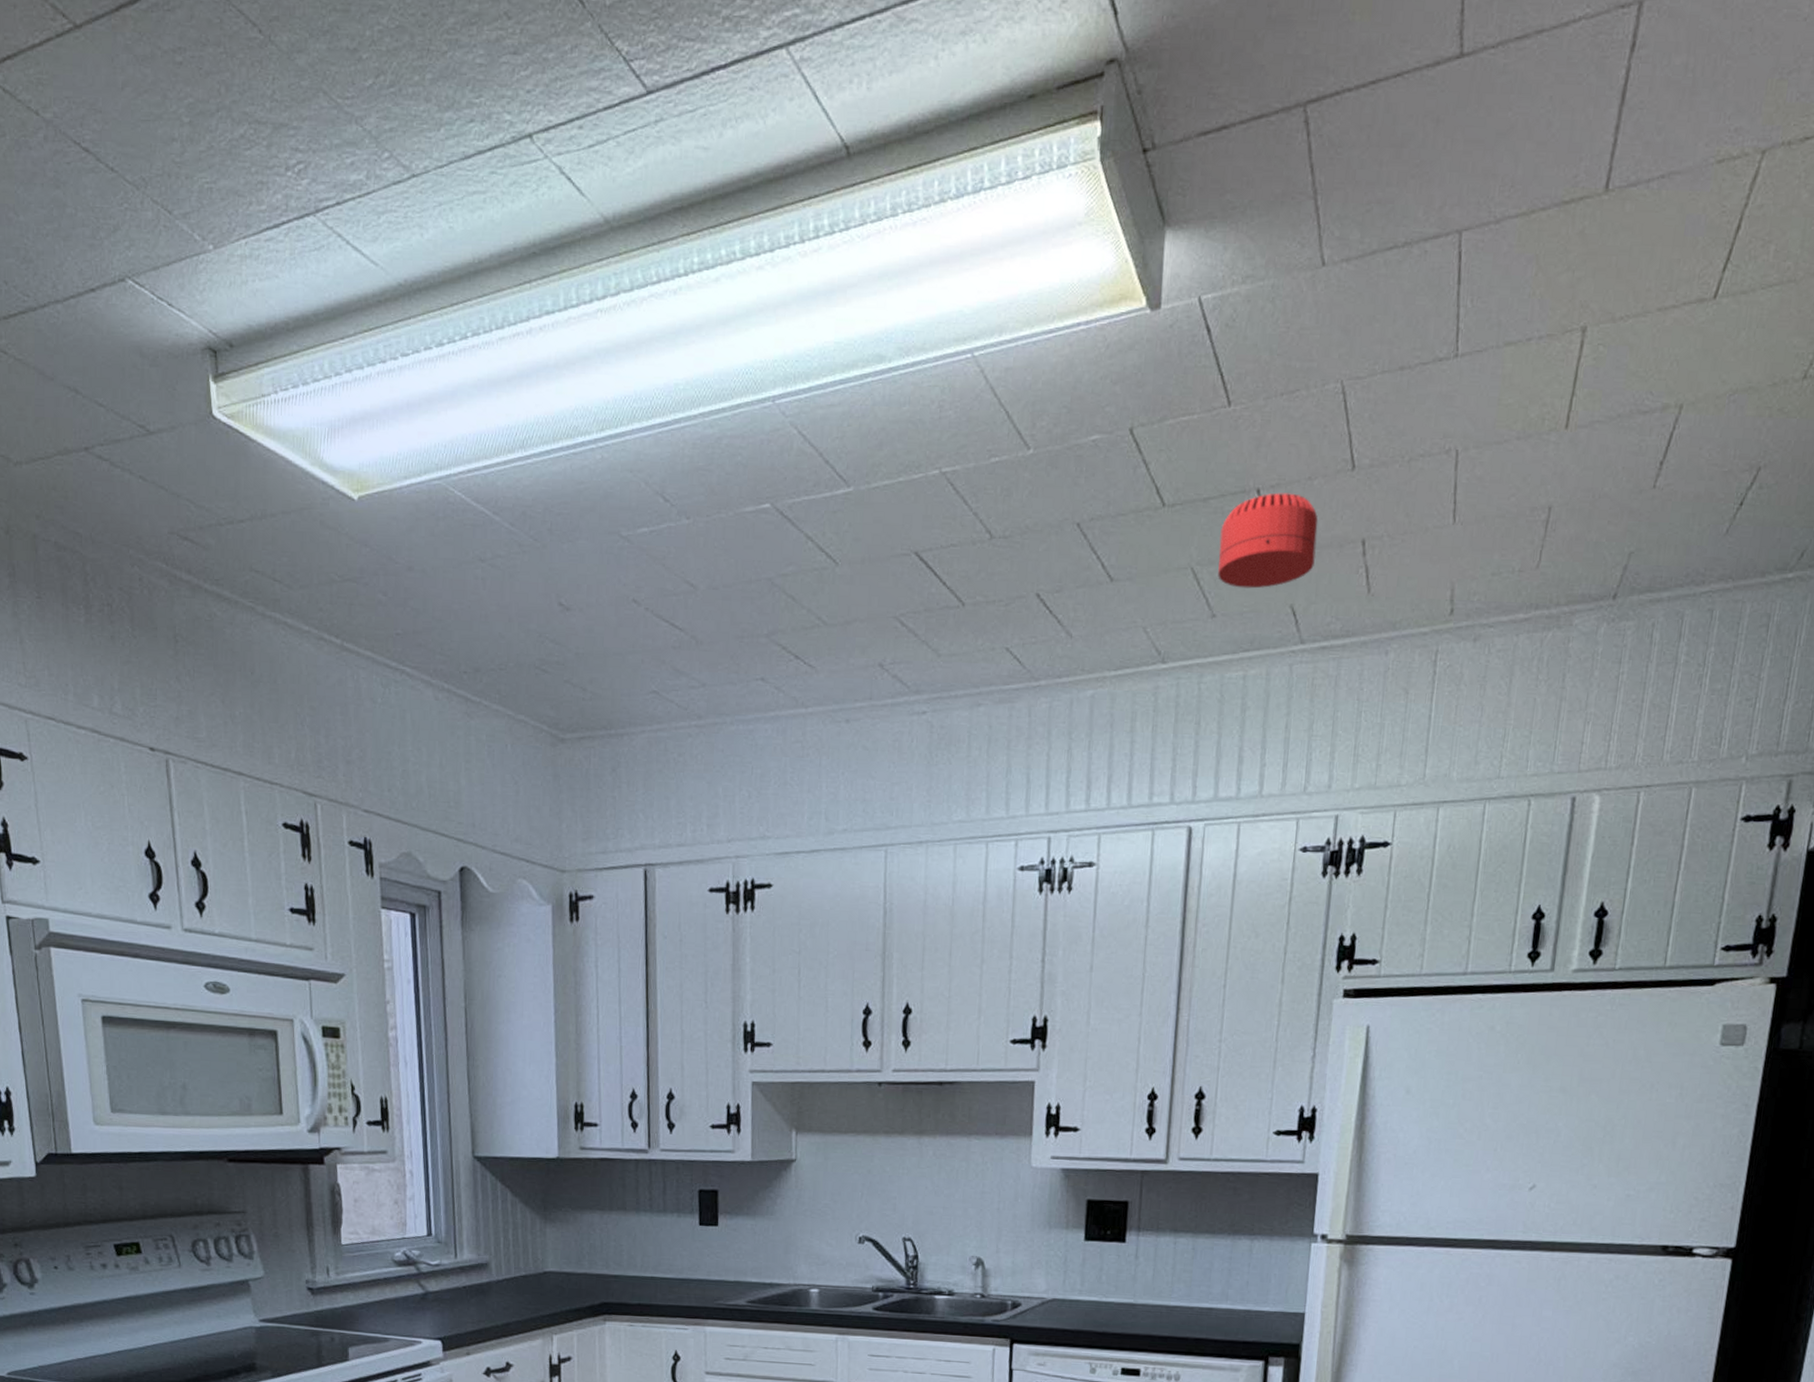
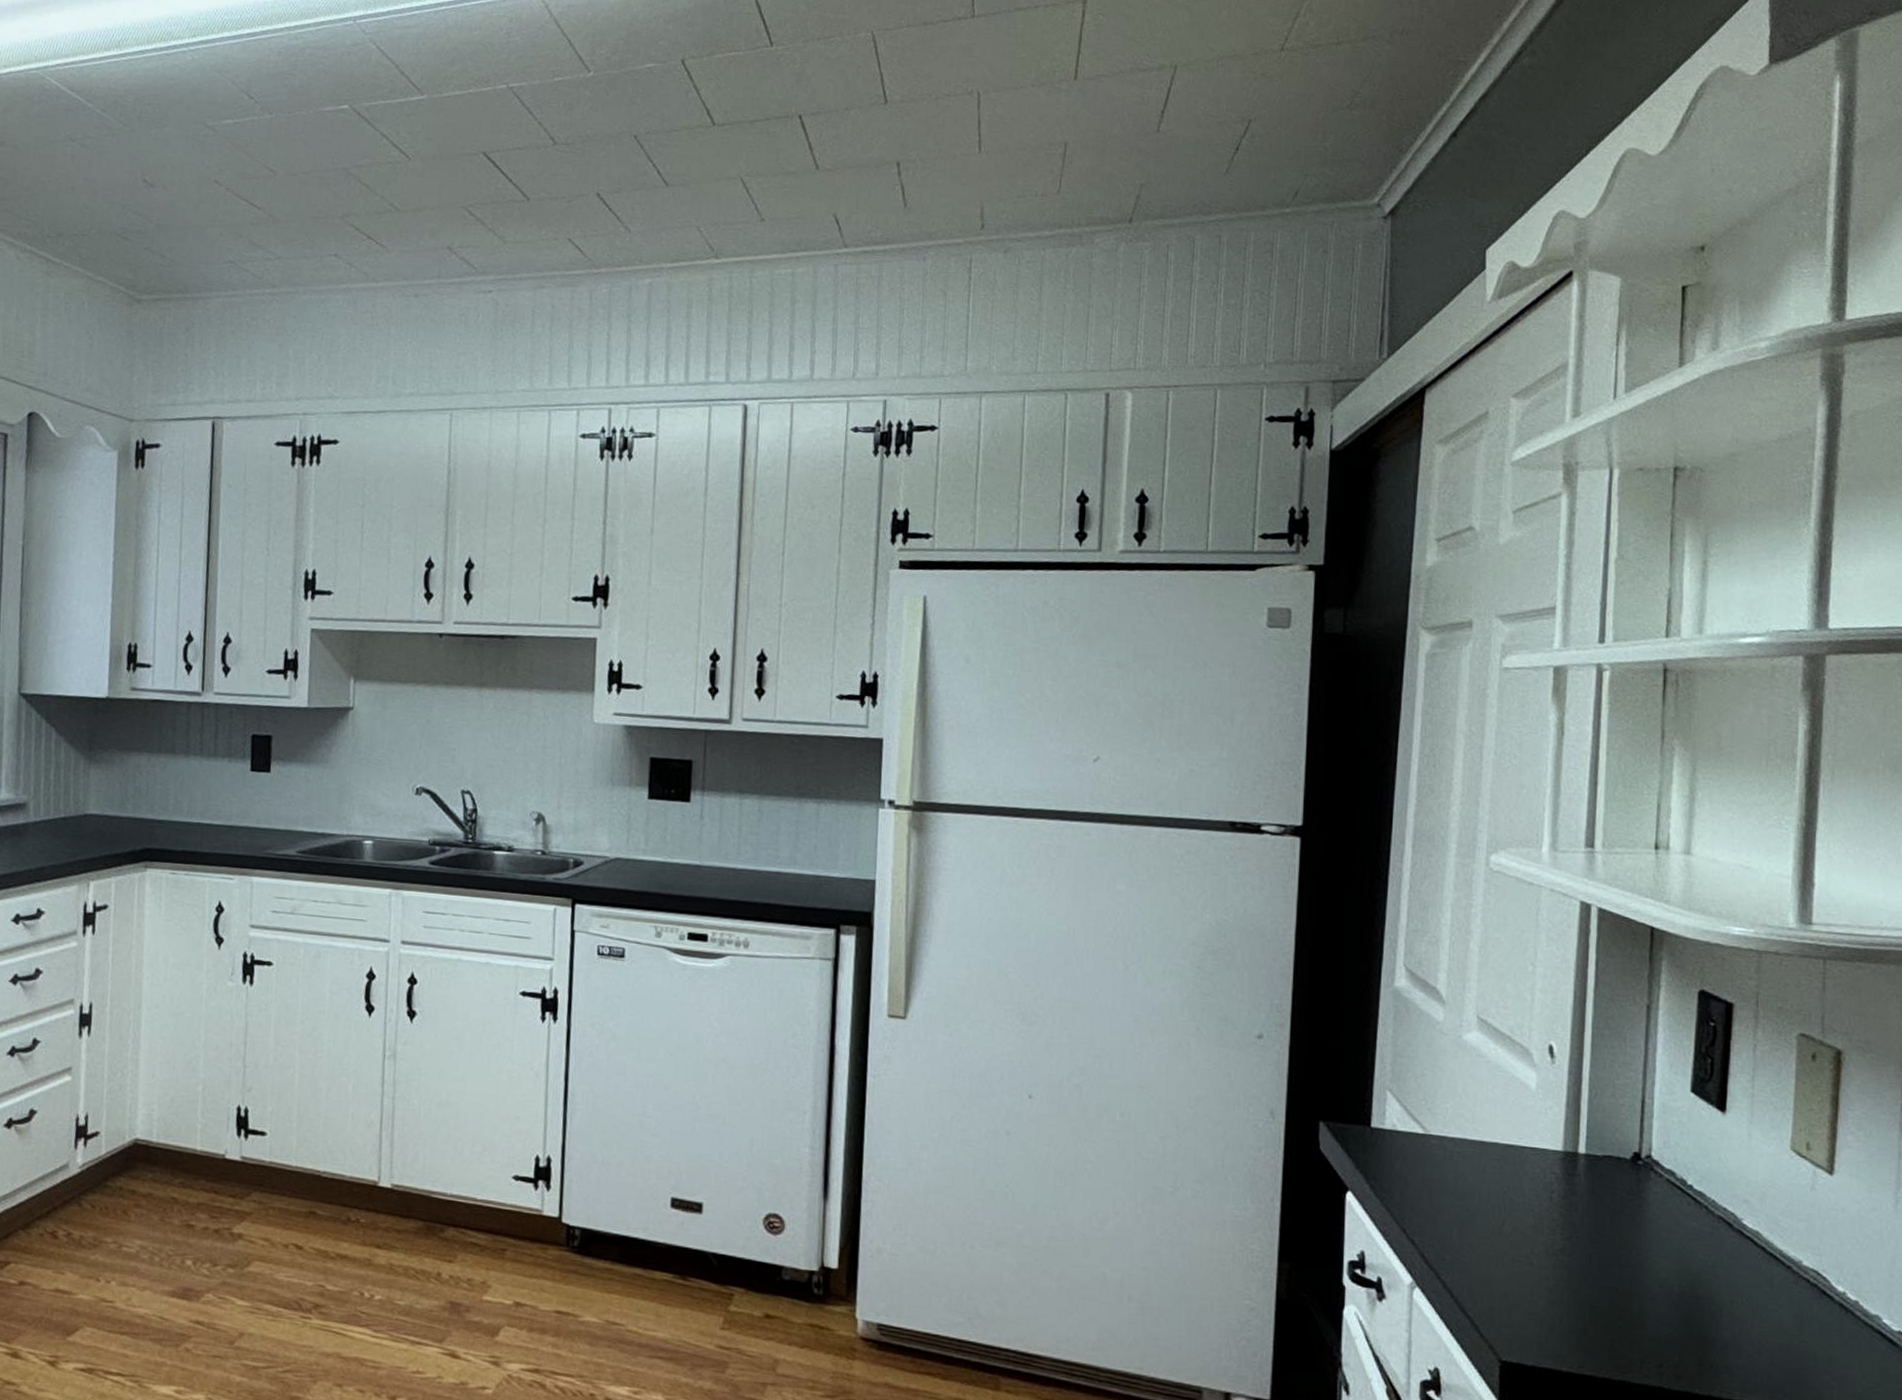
smoke detector: present [1218,493,1318,589] -> none [765,119,856,199]

